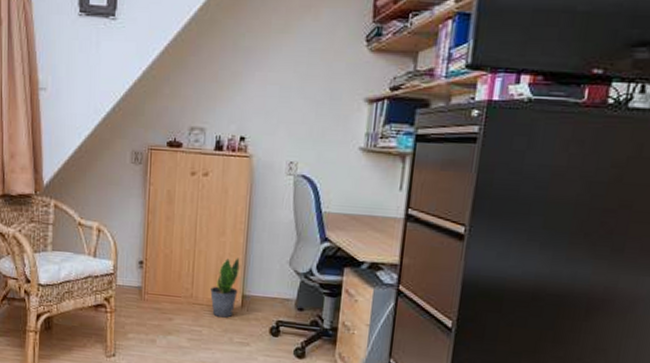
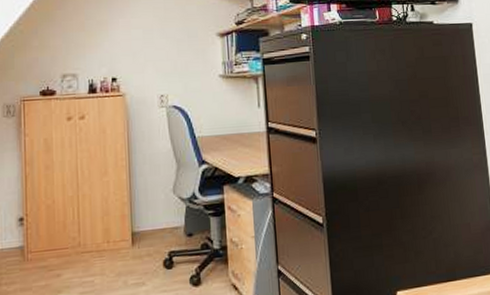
potted plant: present [210,258,240,318] -> none [99,195,127,262]

